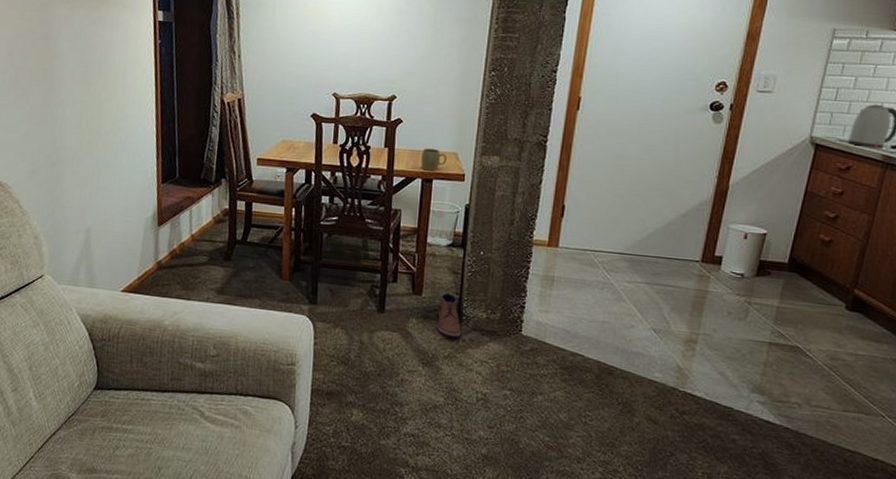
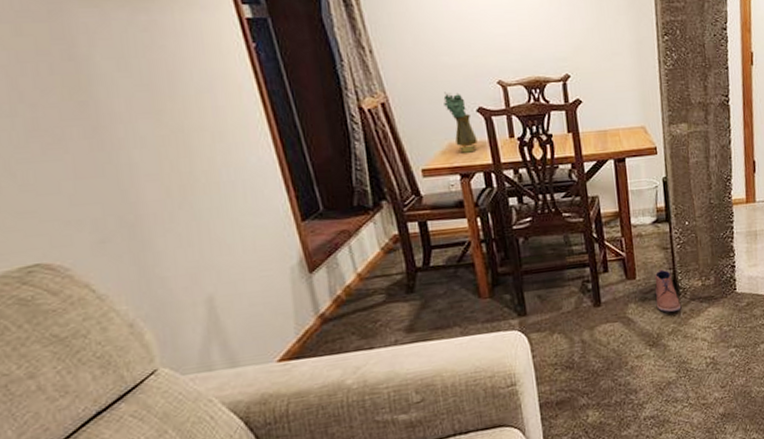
vase: none [286,96,307,151] -> present [443,92,478,153]
mug: present [421,148,447,171] -> none [608,125,636,150]

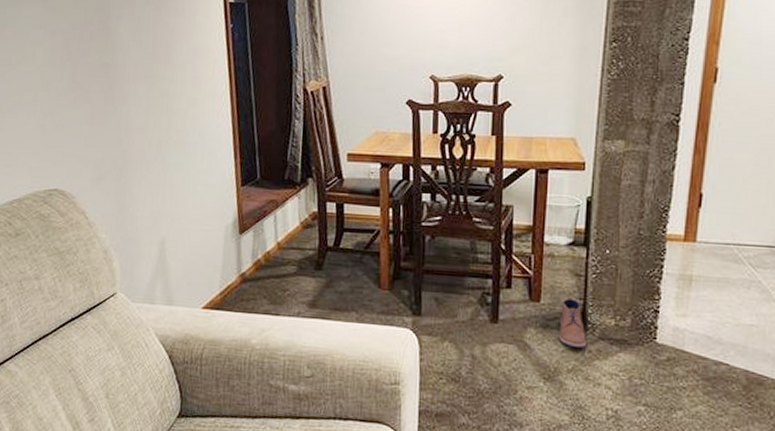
vase: present [443,92,478,153] -> none [377,82,402,143]

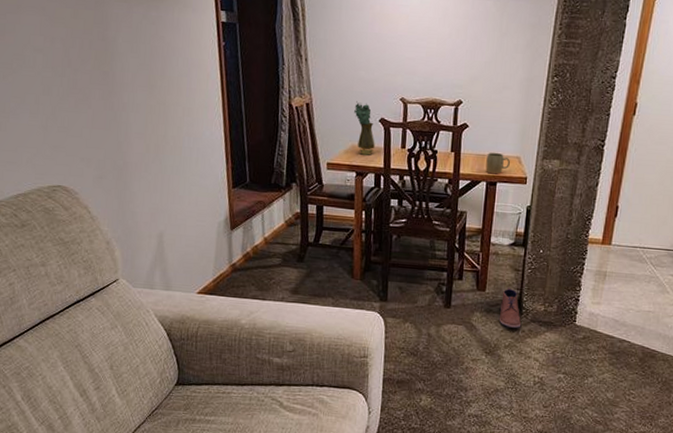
vase: none [377,82,402,143] -> present [354,101,375,156]
mug: none [534,133,563,160] -> present [485,152,510,175]

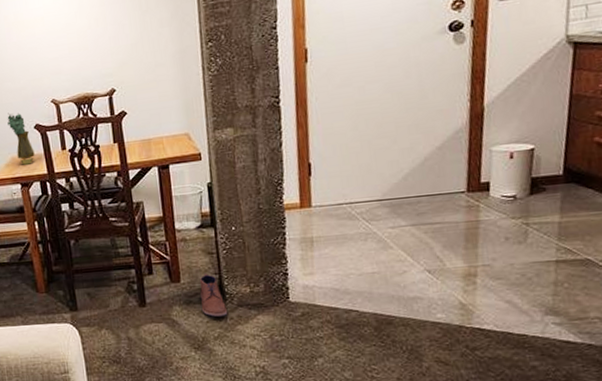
mug: present [485,152,510,175] -> none [152,133,179,158]

